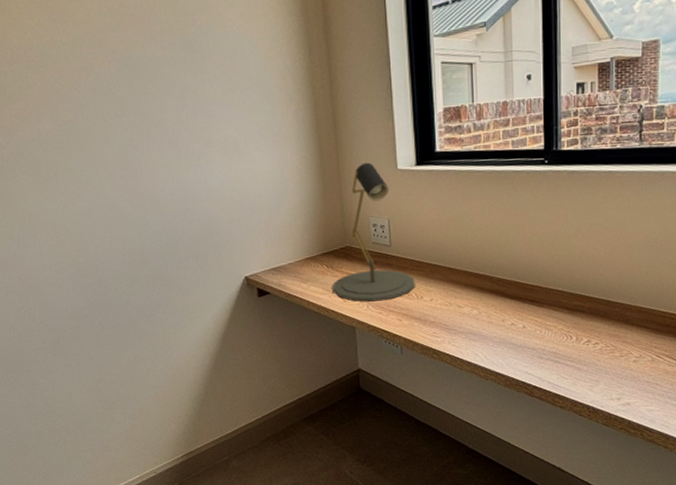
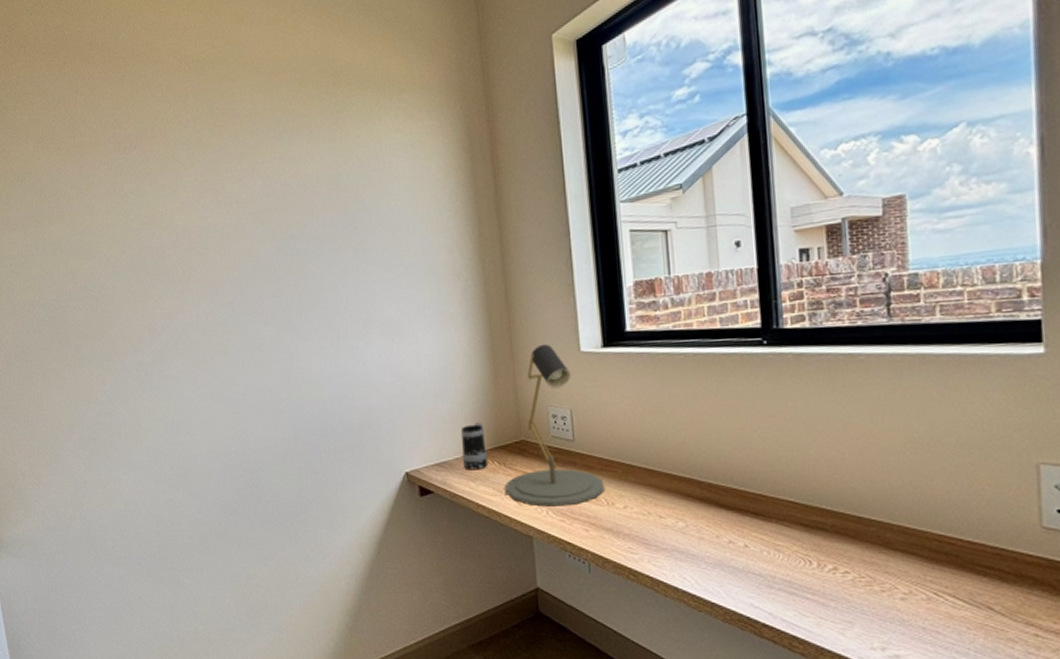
mug: none [293,230,317,273] -> present [460,421,488,470]

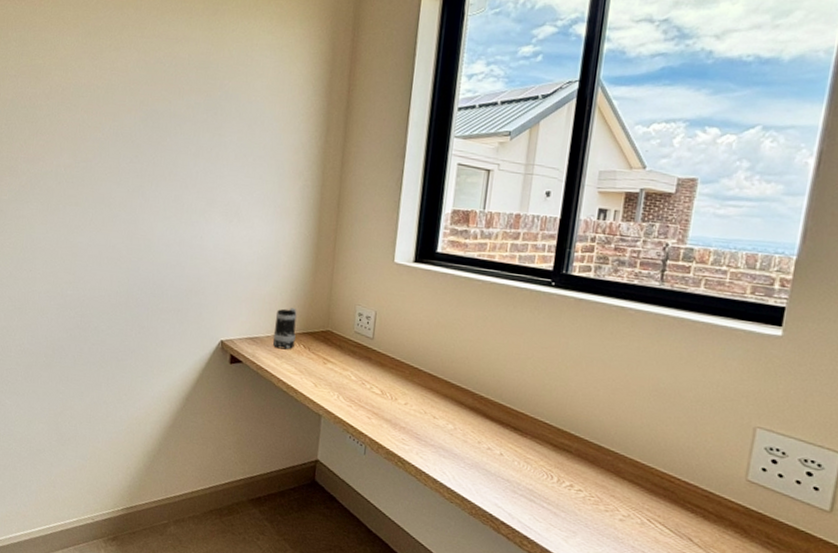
desk lamp: present [504,344,605,507] -> none [304,249,392,395]

